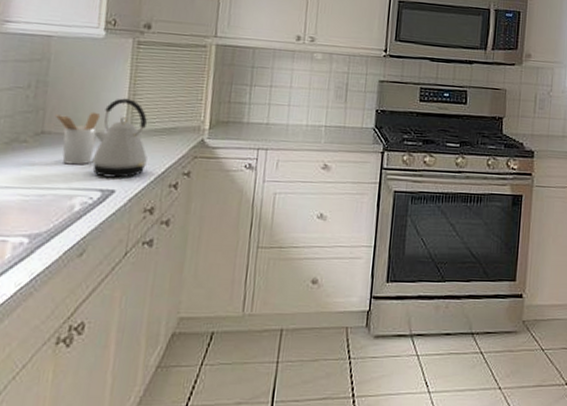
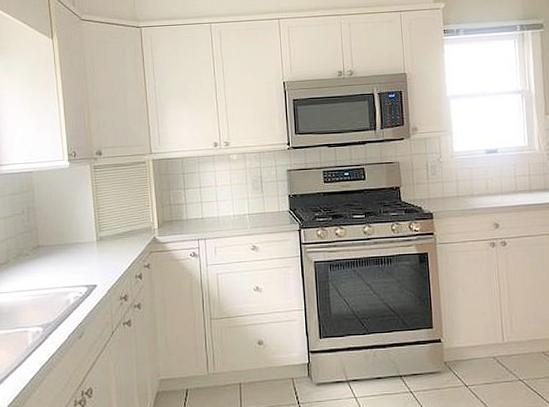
utensil holder: present [55,111,101,165] -> none [44,226,77,269]
kettle: present [92,98,147,178] -> none [75,212,116,276]

